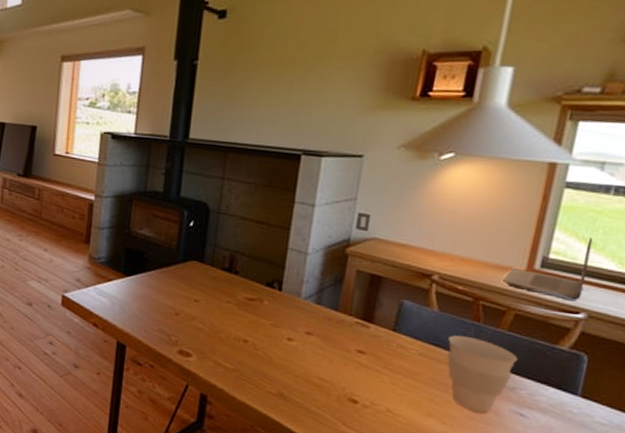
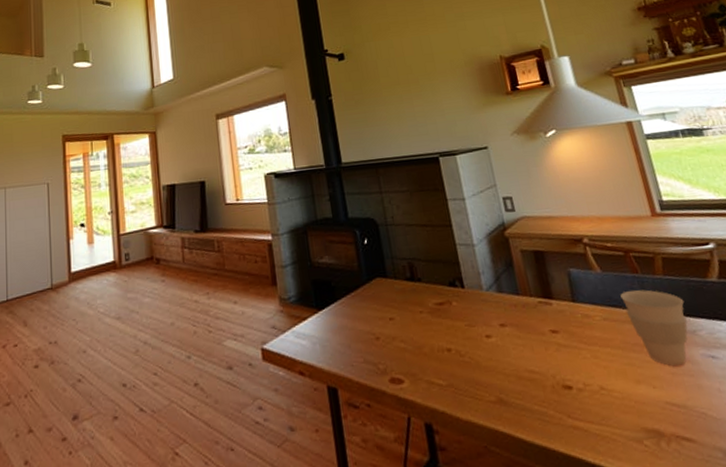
laptop computer: present [501,237,593,301] -> none [637,175,703,235]

